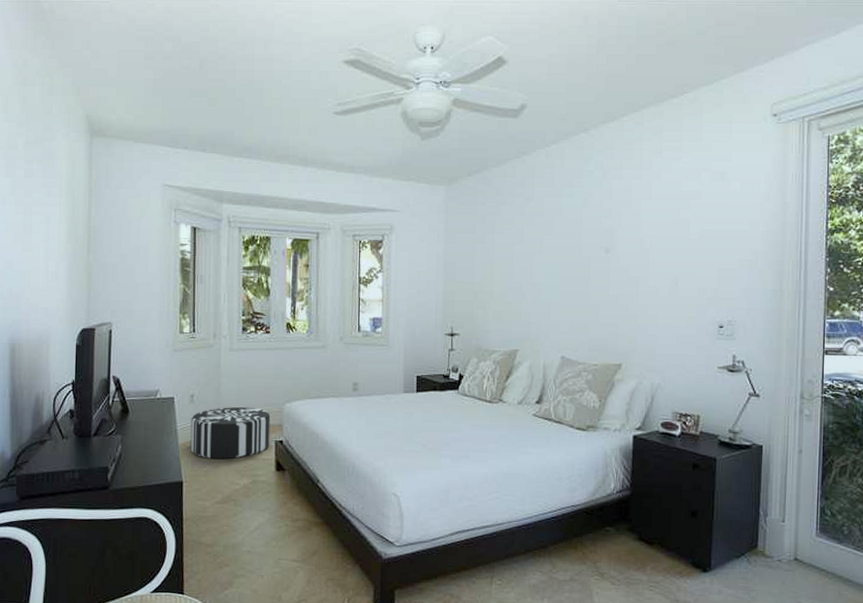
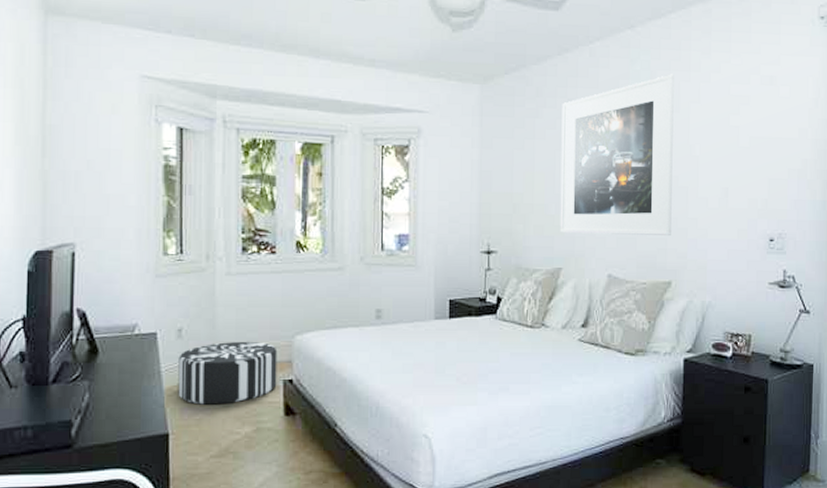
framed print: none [517,172,626,321] -> present [560,74,674,235]

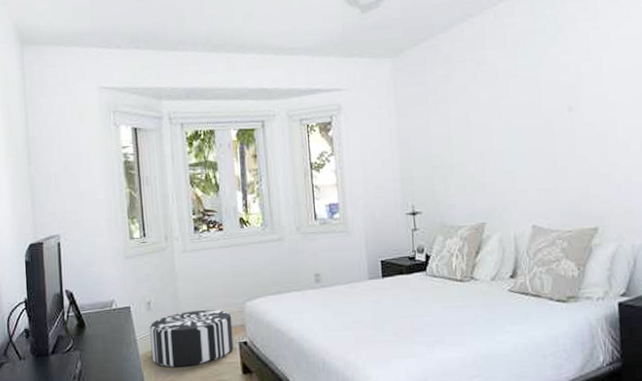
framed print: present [560,74,674,235] -> none [472,24,593,190]

